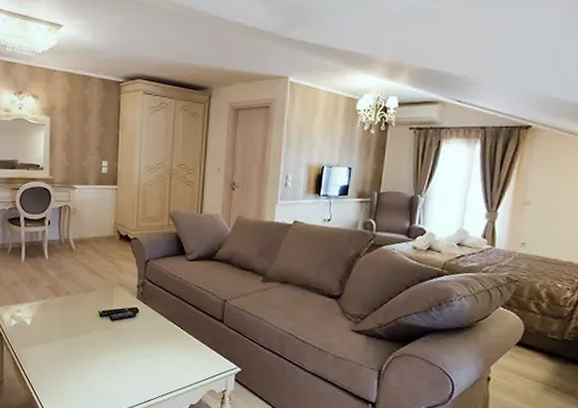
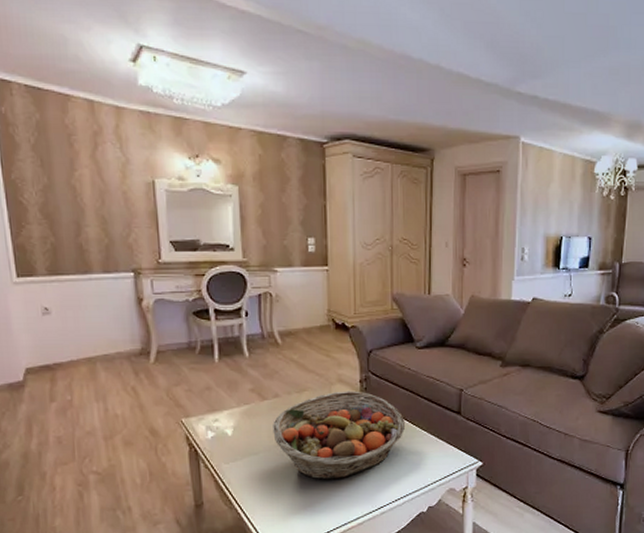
fruit basket: none [63,293,174,372] -> present [273,391,406,480]

